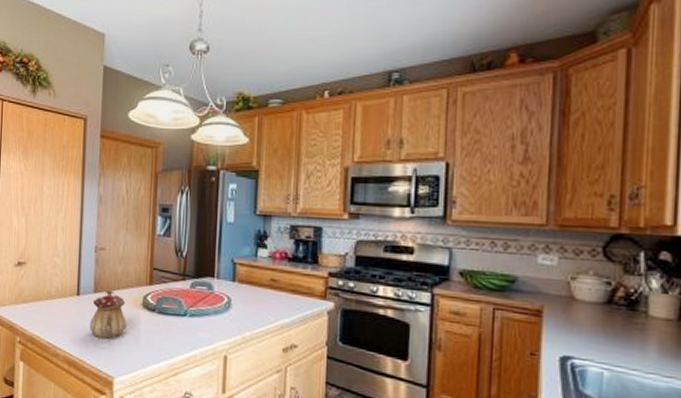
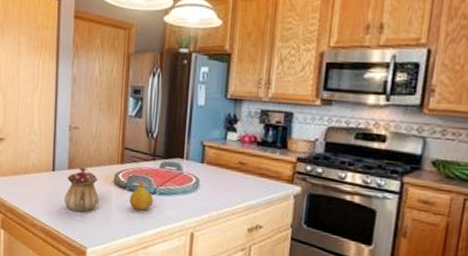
fruit: none [159,303,184,334] -> present [130,181,153,211]

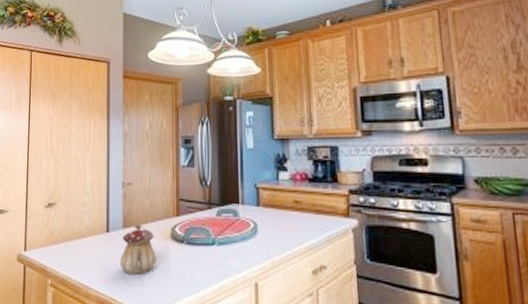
fruit: present [130,181,153,211] -> none [189,233,213,265]

